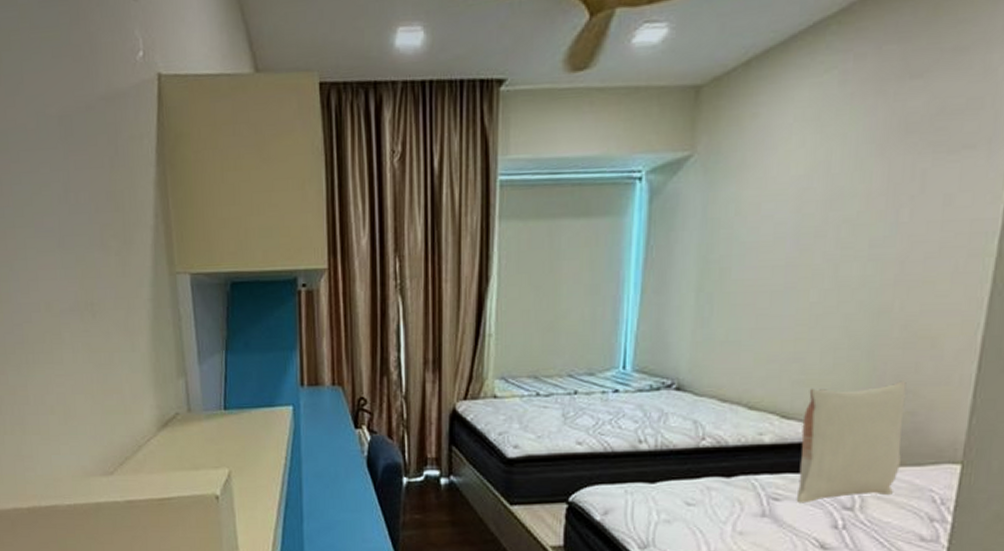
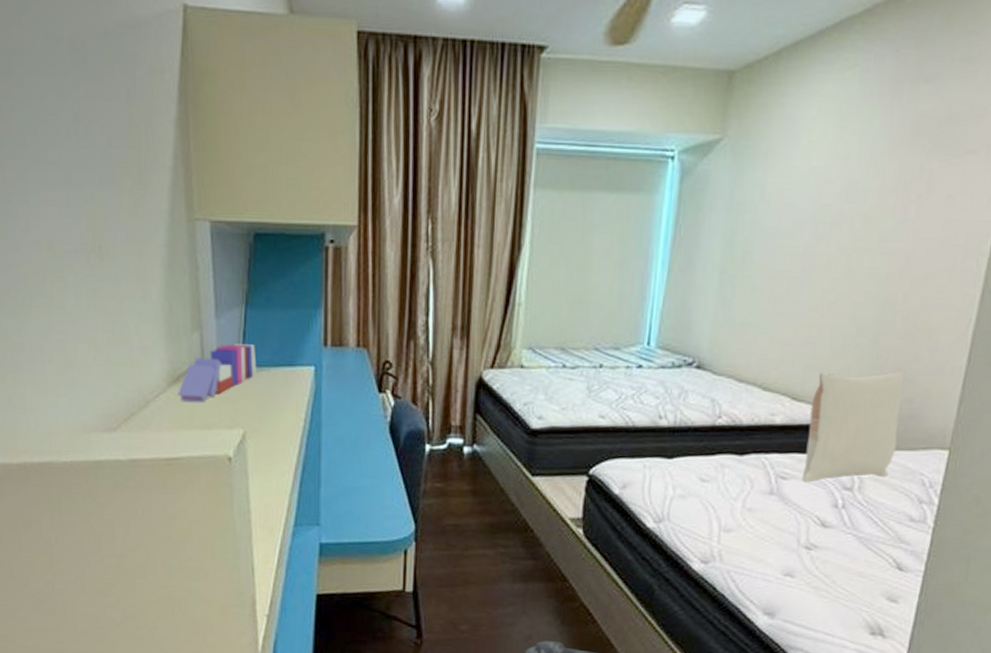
books: none [167,388,239,444] -> present [178,344,257,402]

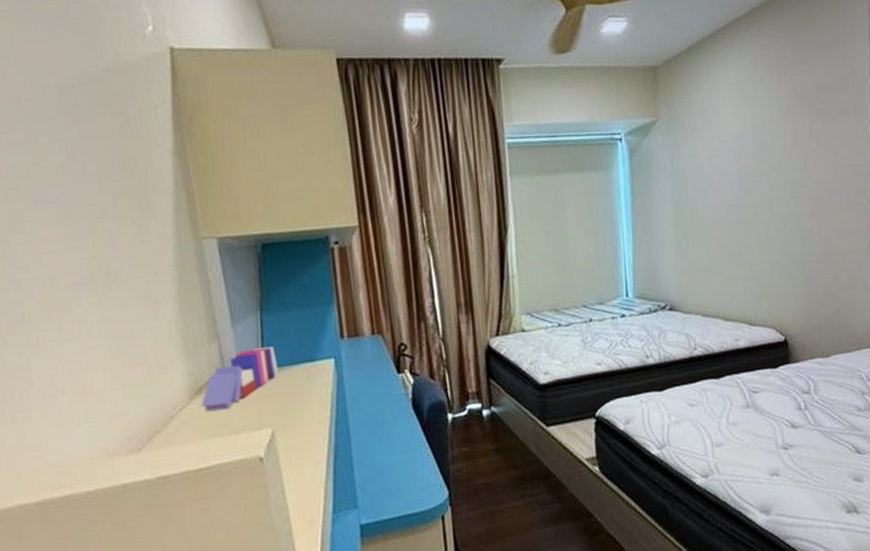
pillow: present [801,369,905,483] -> none [765,288,836,393]

